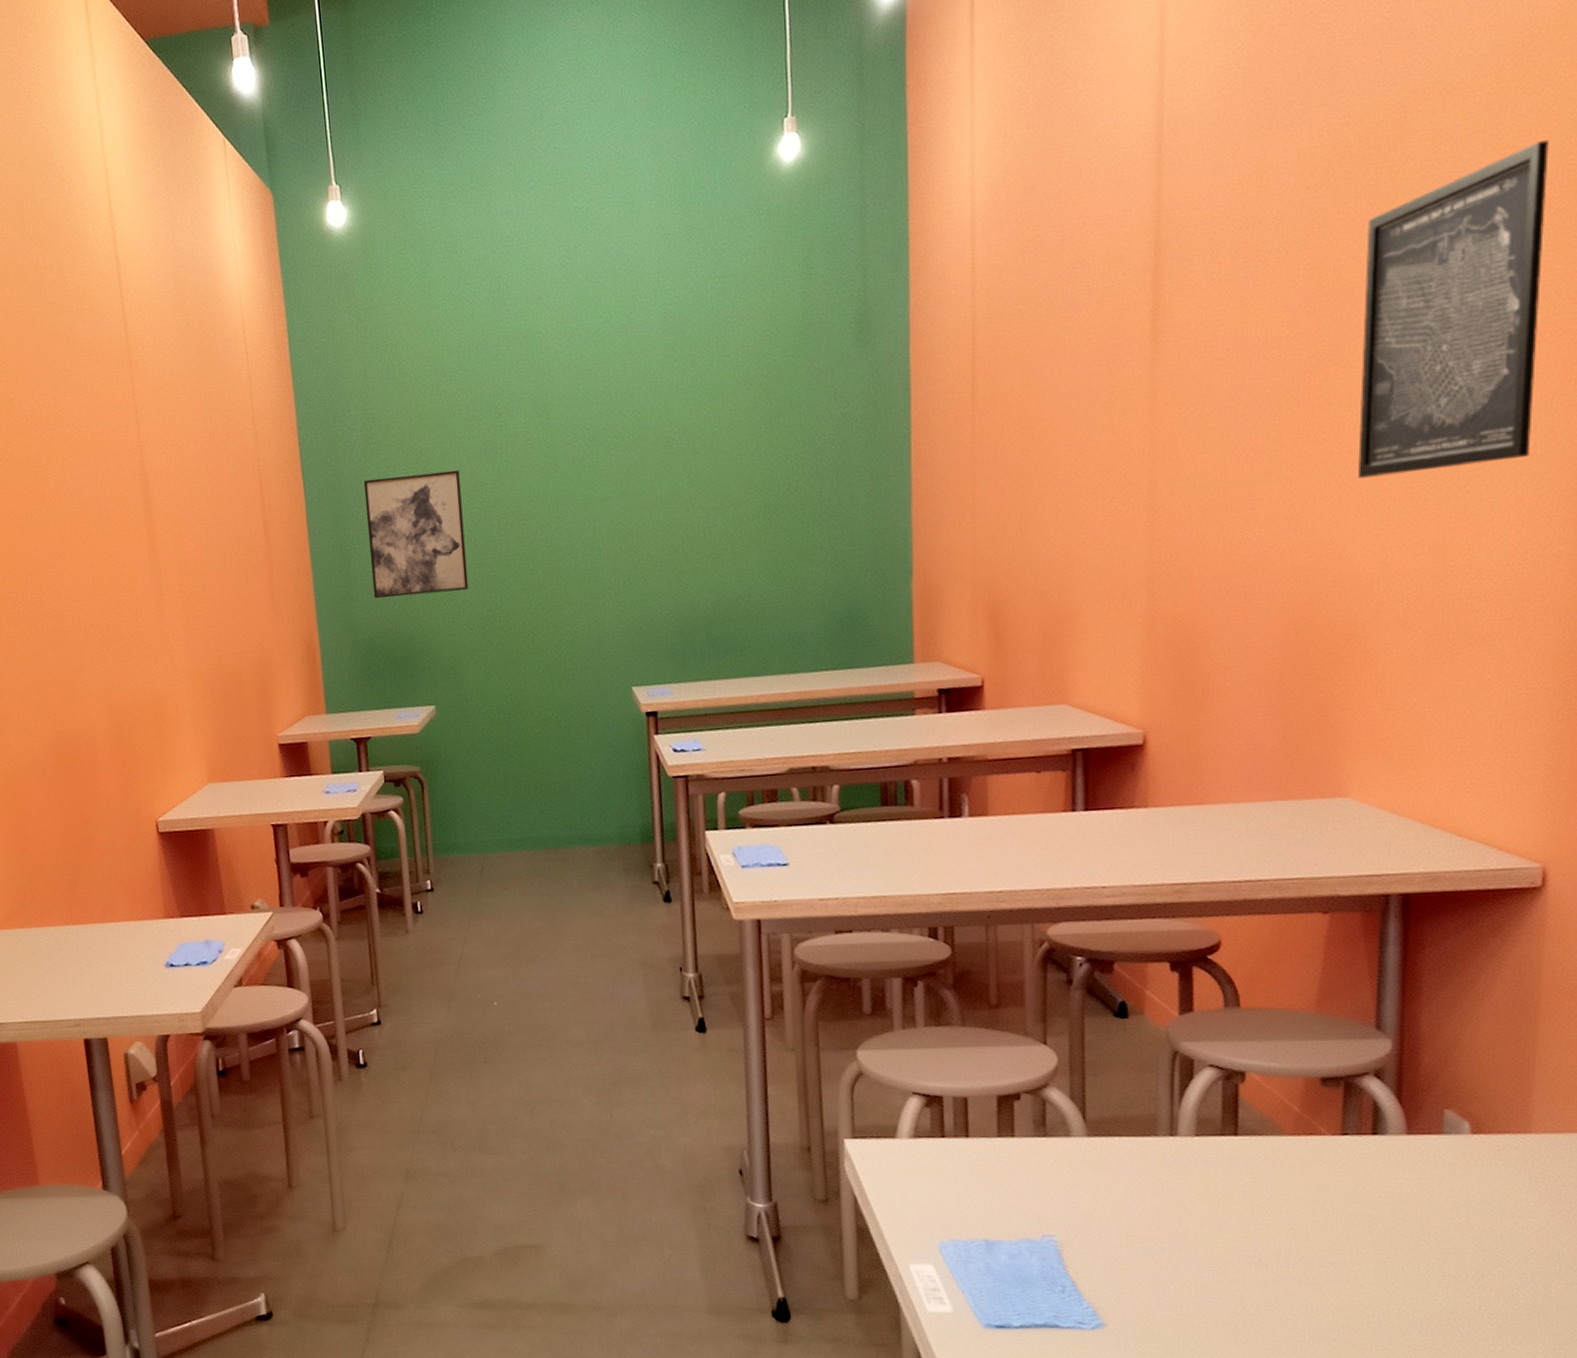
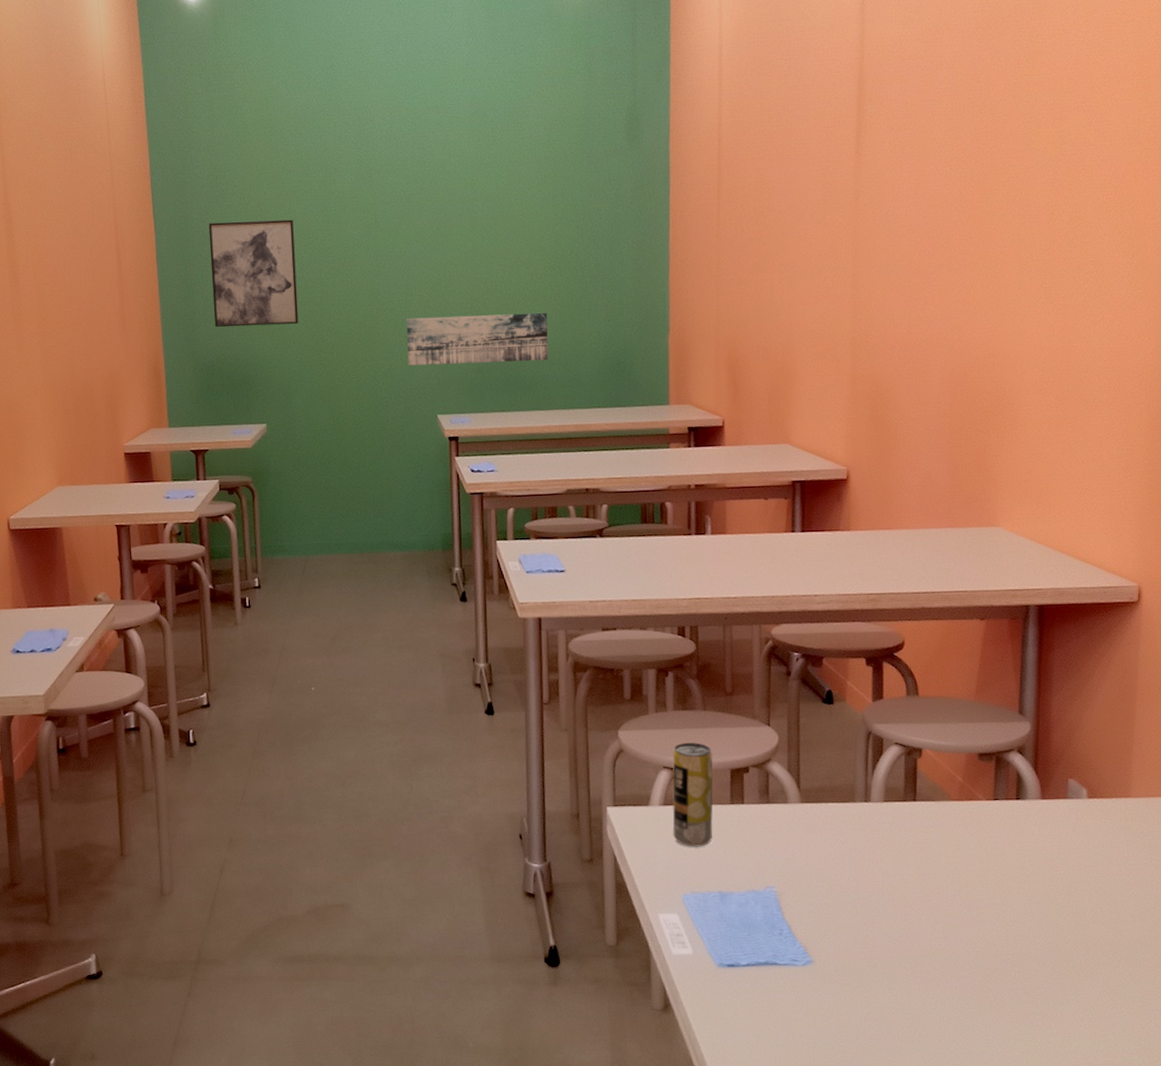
wall art: none [593,560,764,631] -> present [406,312,548,366]
beverage can: none [924,1064,976,1188] -> present [672,743,713,848]
wall art: present [1358,140,1549,478] -> none [1007,23,1142,274]

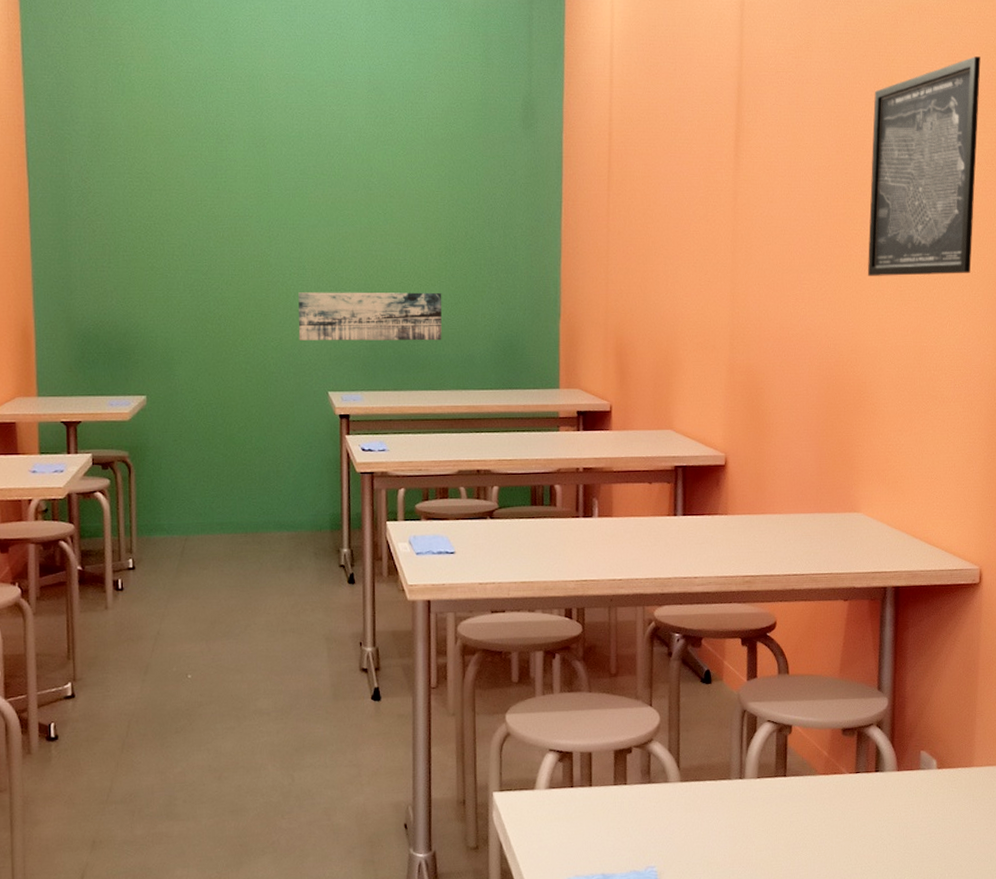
wall art: present [208,219,299,328] -> none [88,183,184,293]
beverage can: present [672,743,713,848] -> none [557,724,598,831]
wall art: none [1007,23,1142,274] -> present [868,56,981,276]

